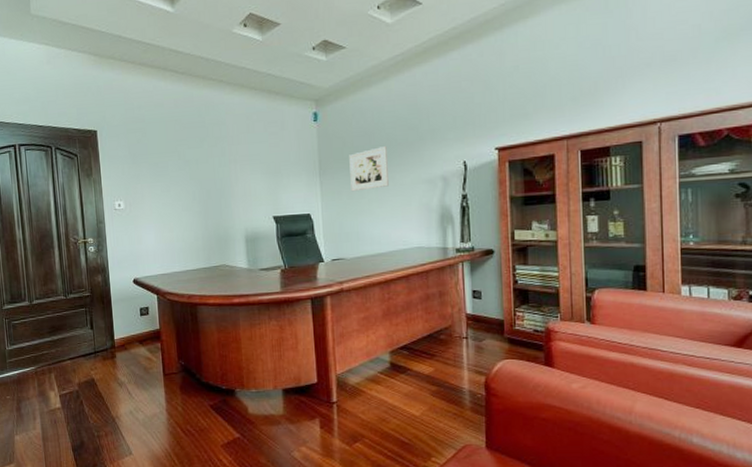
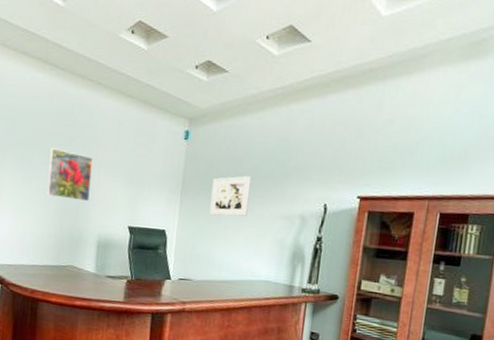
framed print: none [184,152,230,200] -> present [46,148,93,202]

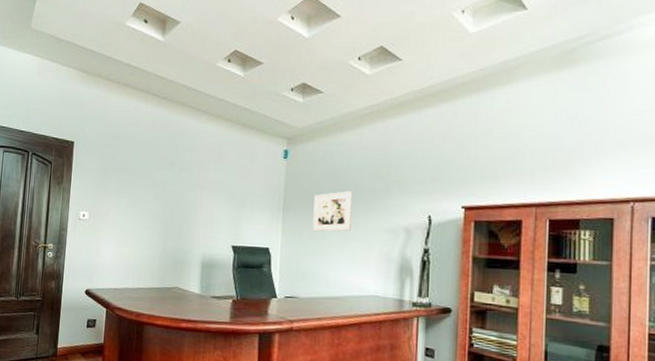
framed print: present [46,148,93,202] -> none [150,173,195,223]

